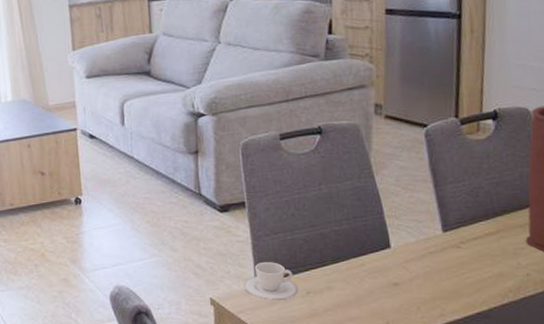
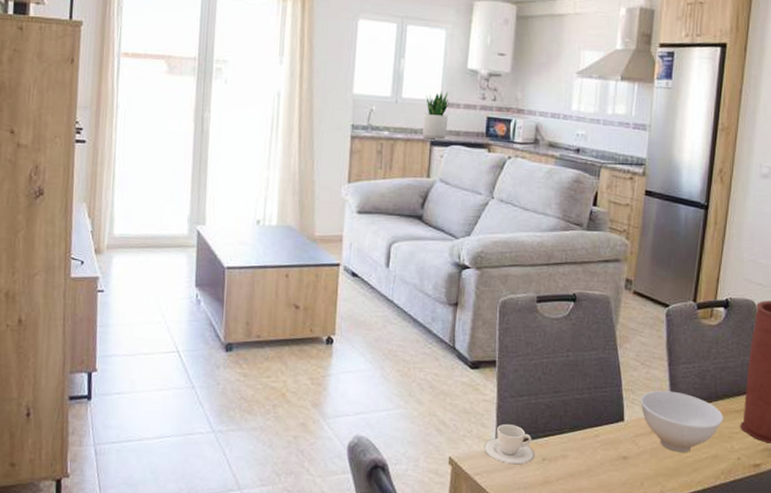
bowl: none [406,212,506,274] -> present [640,390,724,452]

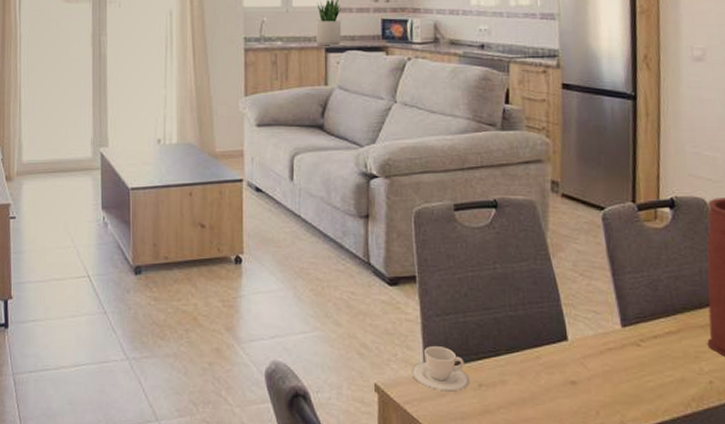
bowl: present [640,390,724,452] -> none [584,304,687,375]

